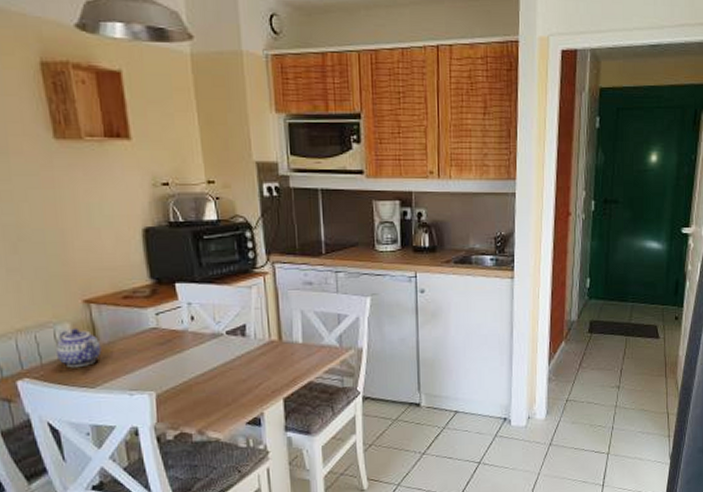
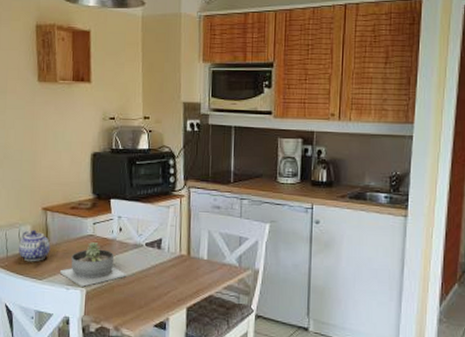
succulent planter: none [117,336,206,390] -> present [59,242,126,287]

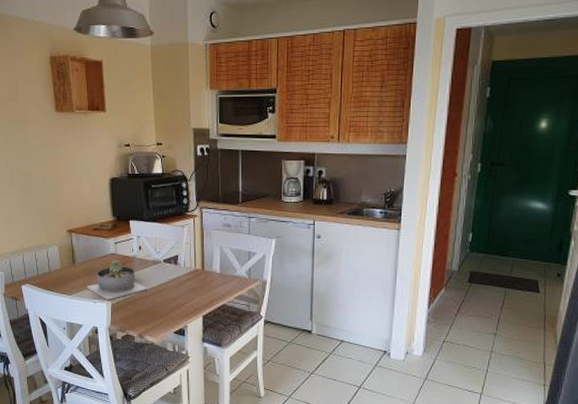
teapot: present [18,229,51,262] -> none [47,250,77,279]

